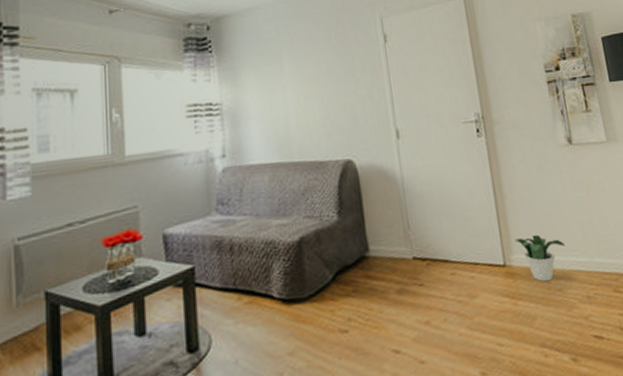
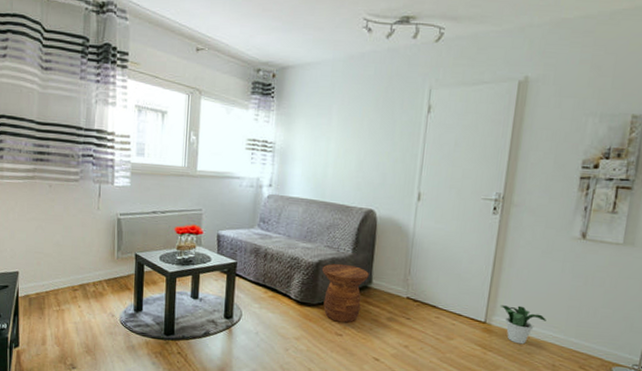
side table: none [307,233,364,315] -> present [322,264,369,323]

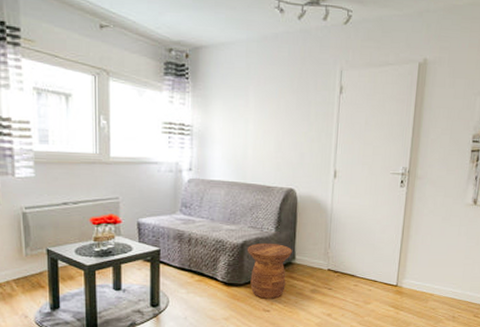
potted plant: present [501,305,546,345] -> none [409,268,447,302]

